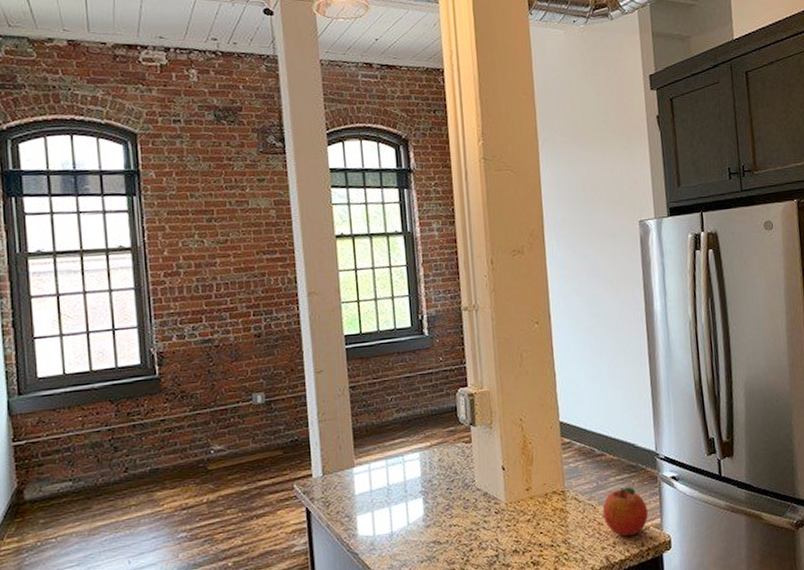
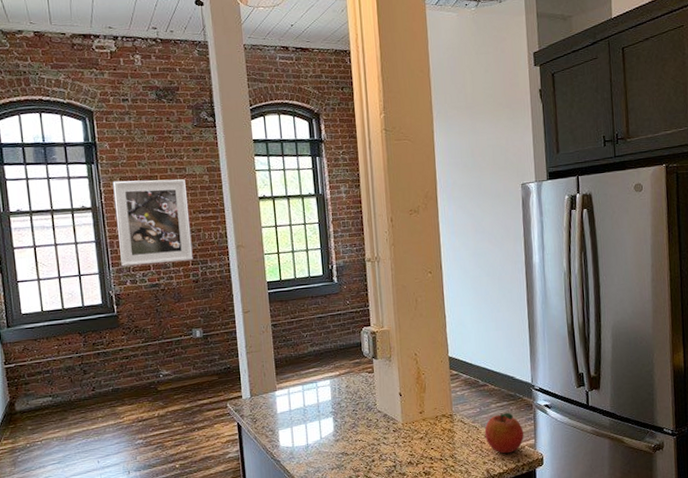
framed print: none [158,214,255,319] -> present [113,179,193,267]

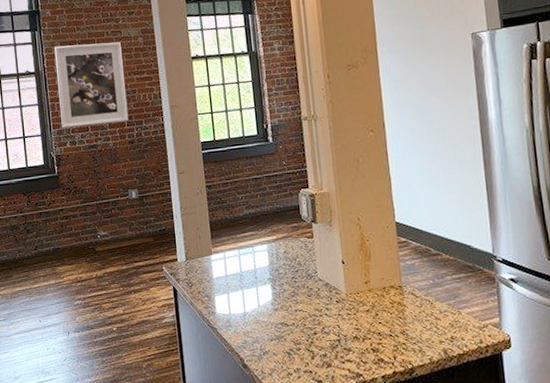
fruit: present [484,412,524,454] -> none [439,286,487,333]

